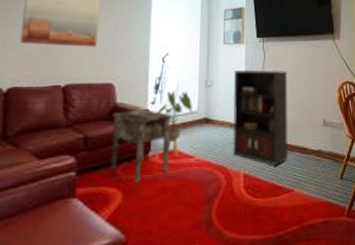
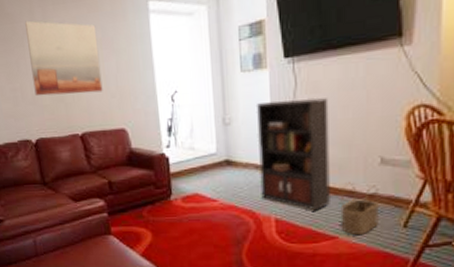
side table: present [110,109,172,183] -> none [130,153,192,224]
house plant: present [158,91,193,157] -> none [174,131,212,201]
wicker basket: none [295,139,324,188] -> present [340,181,380,236]

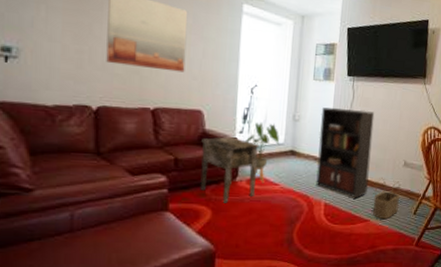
side table: none [130,153,192,224] -> present [200,137,259,203]
house plant: none [174,131,212,201] -> present [246,122,280,184]

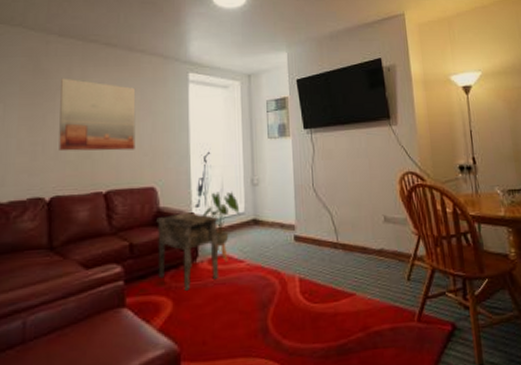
bookcase: present [316,107,375,199] -> none [280,163,348,268]
wicker basket: present [373,177,401,220] -> none [355,238,388,291]

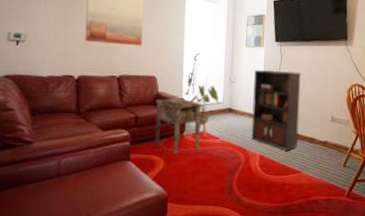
bookcase: none [280,163,348,268] -> present [251,69,301,151]

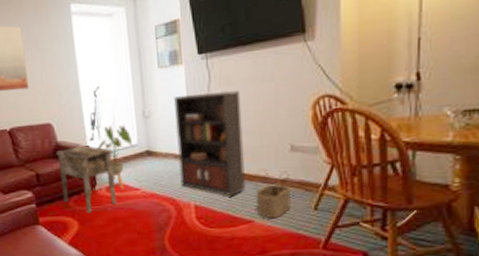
wicker basket: none [304,131,329,171] -> present [254,167,292,219]

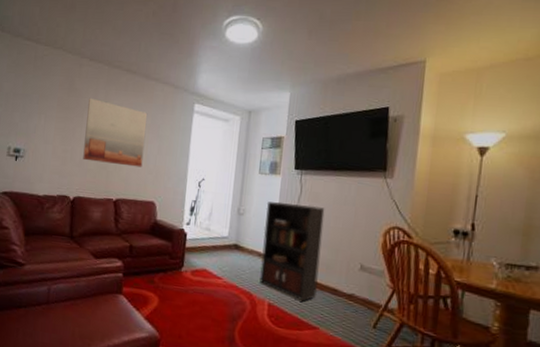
side table: present [56,145,116,213] -> none [149,228,205,292]
house plant: present [98,124,134,190] -> none [192,214,224,276]
wicker basket: present [254,167,292,219] -> none [322,280,356,330]

